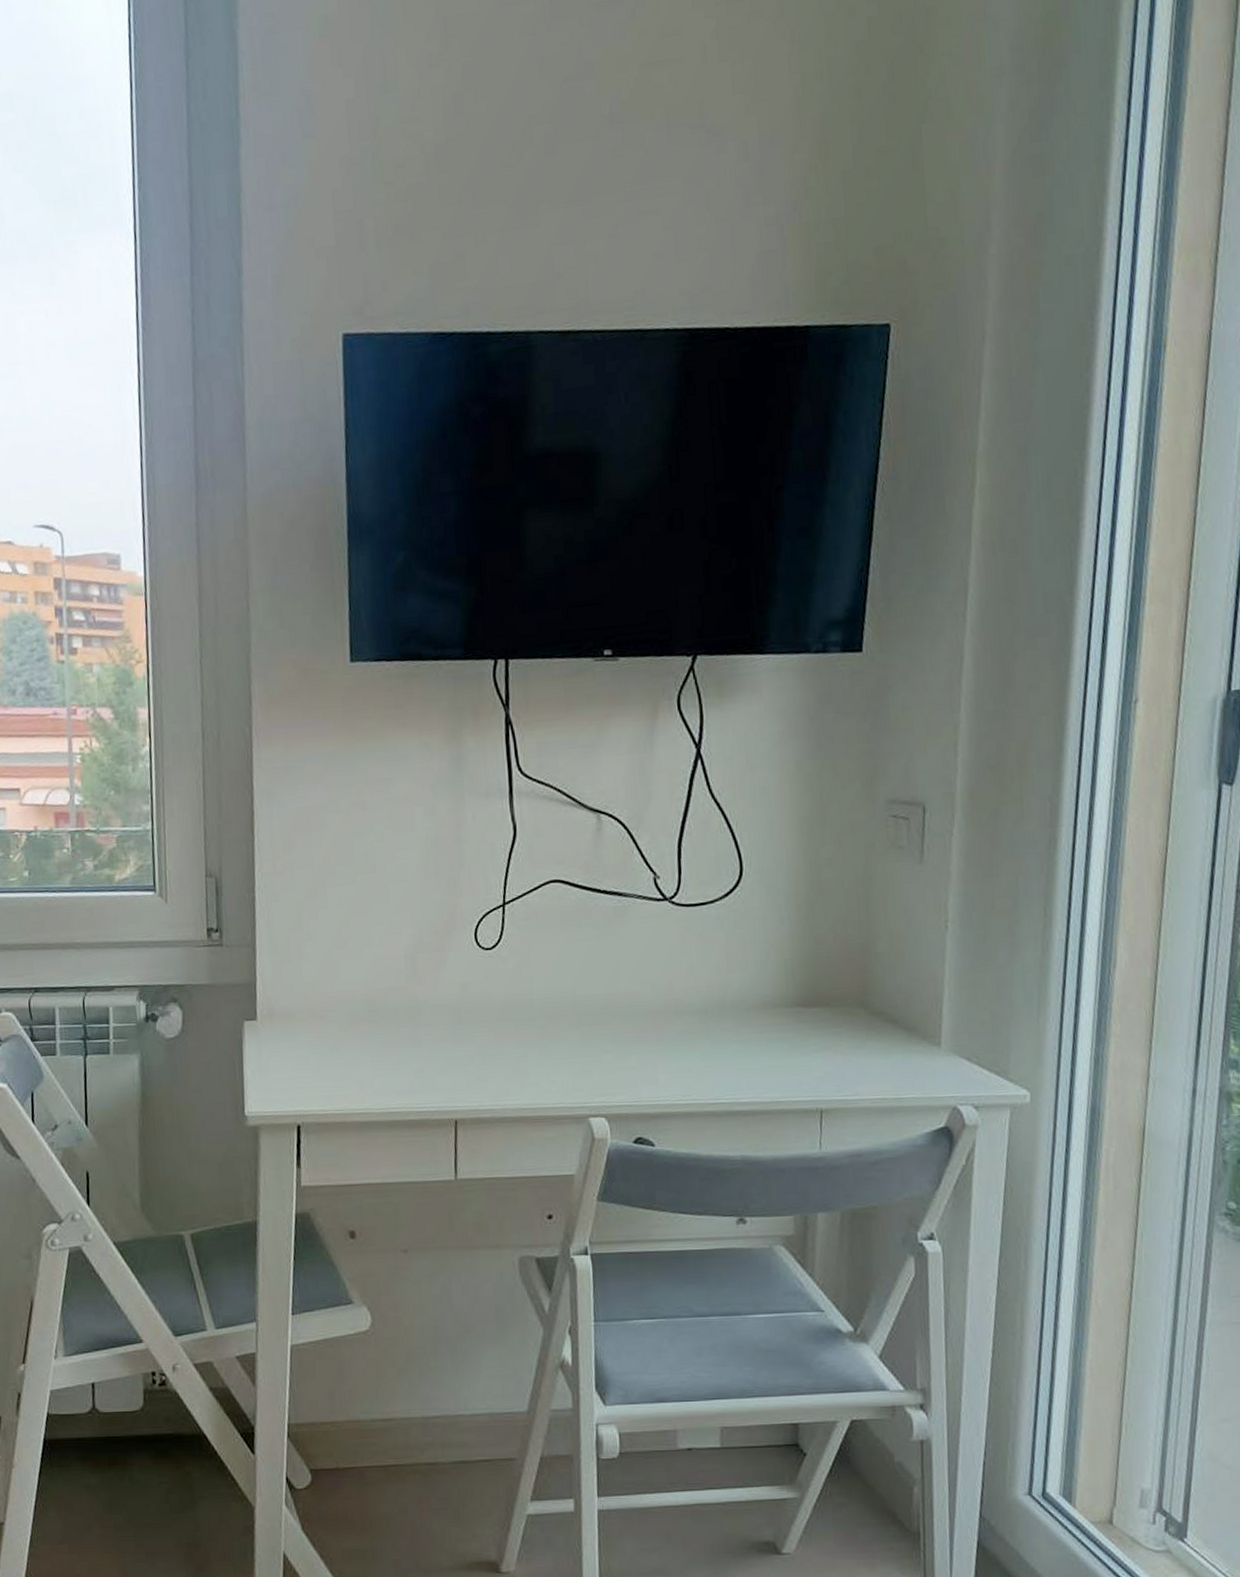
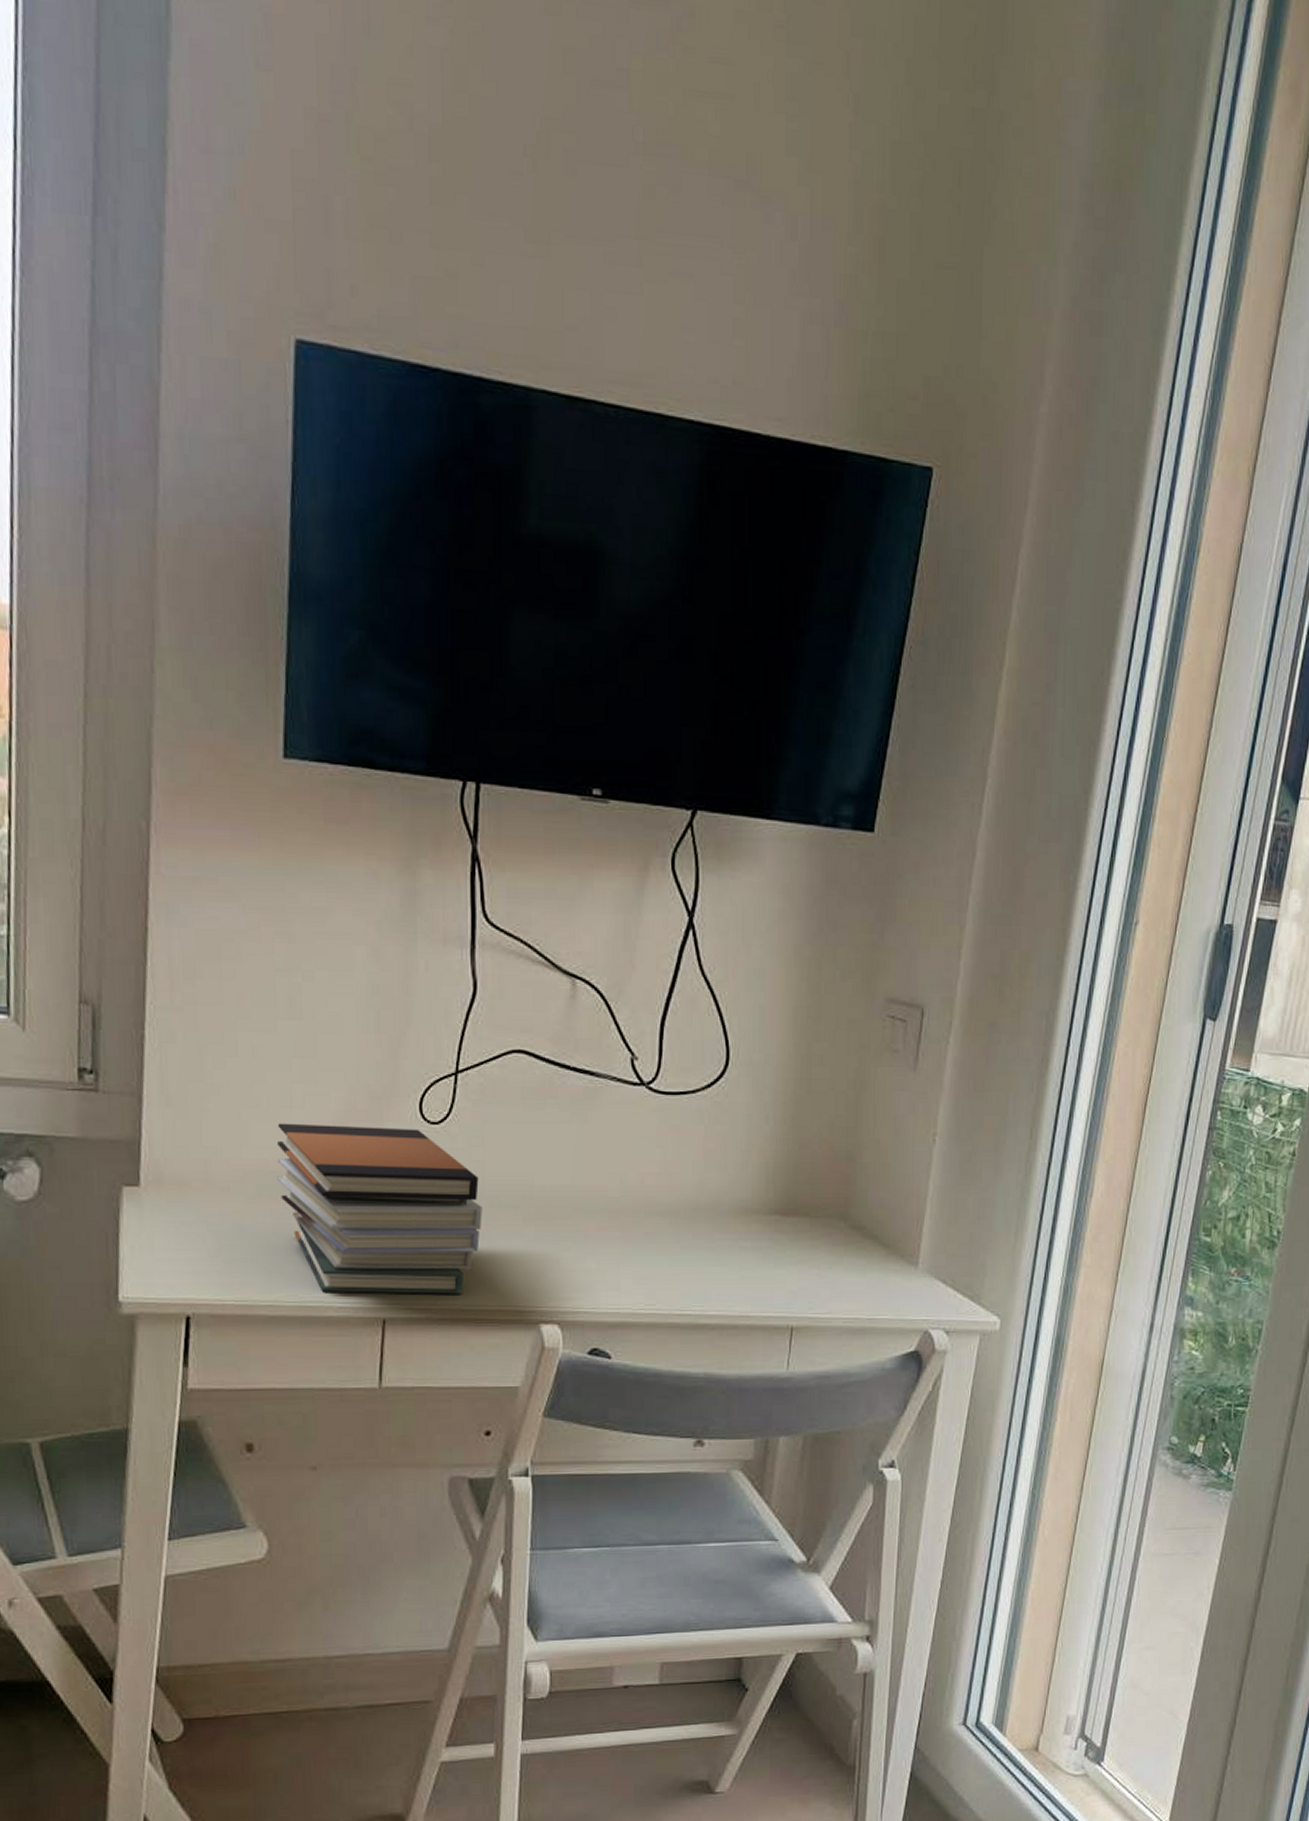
book stack: none [360,955,534,1099] -> present [277,1123,482,1294]

